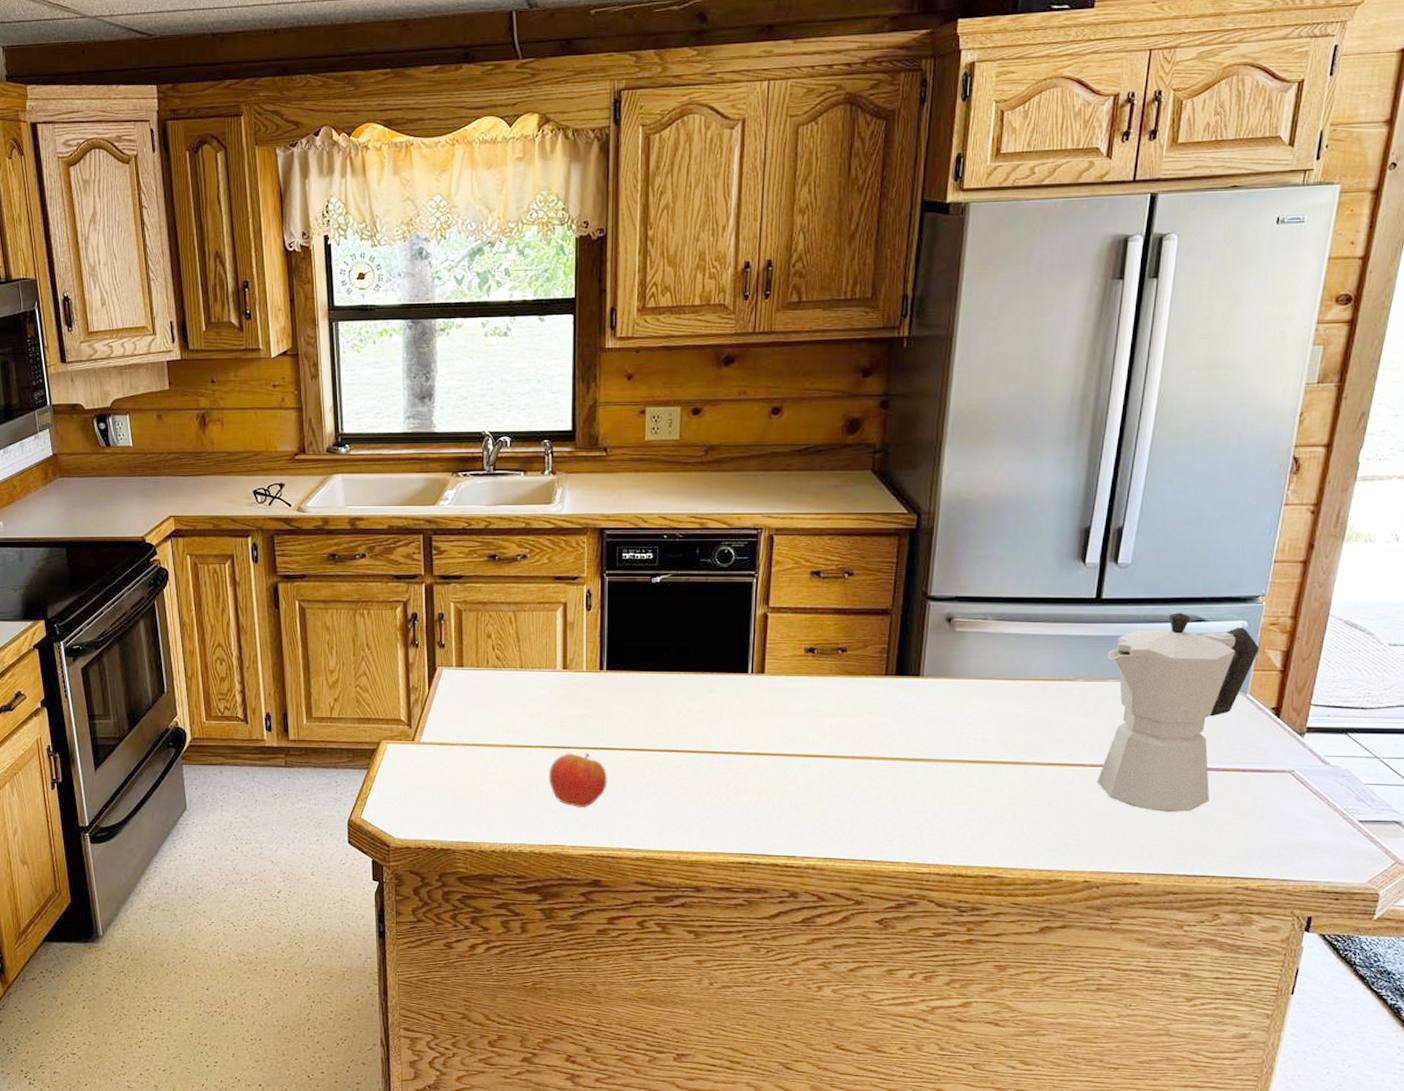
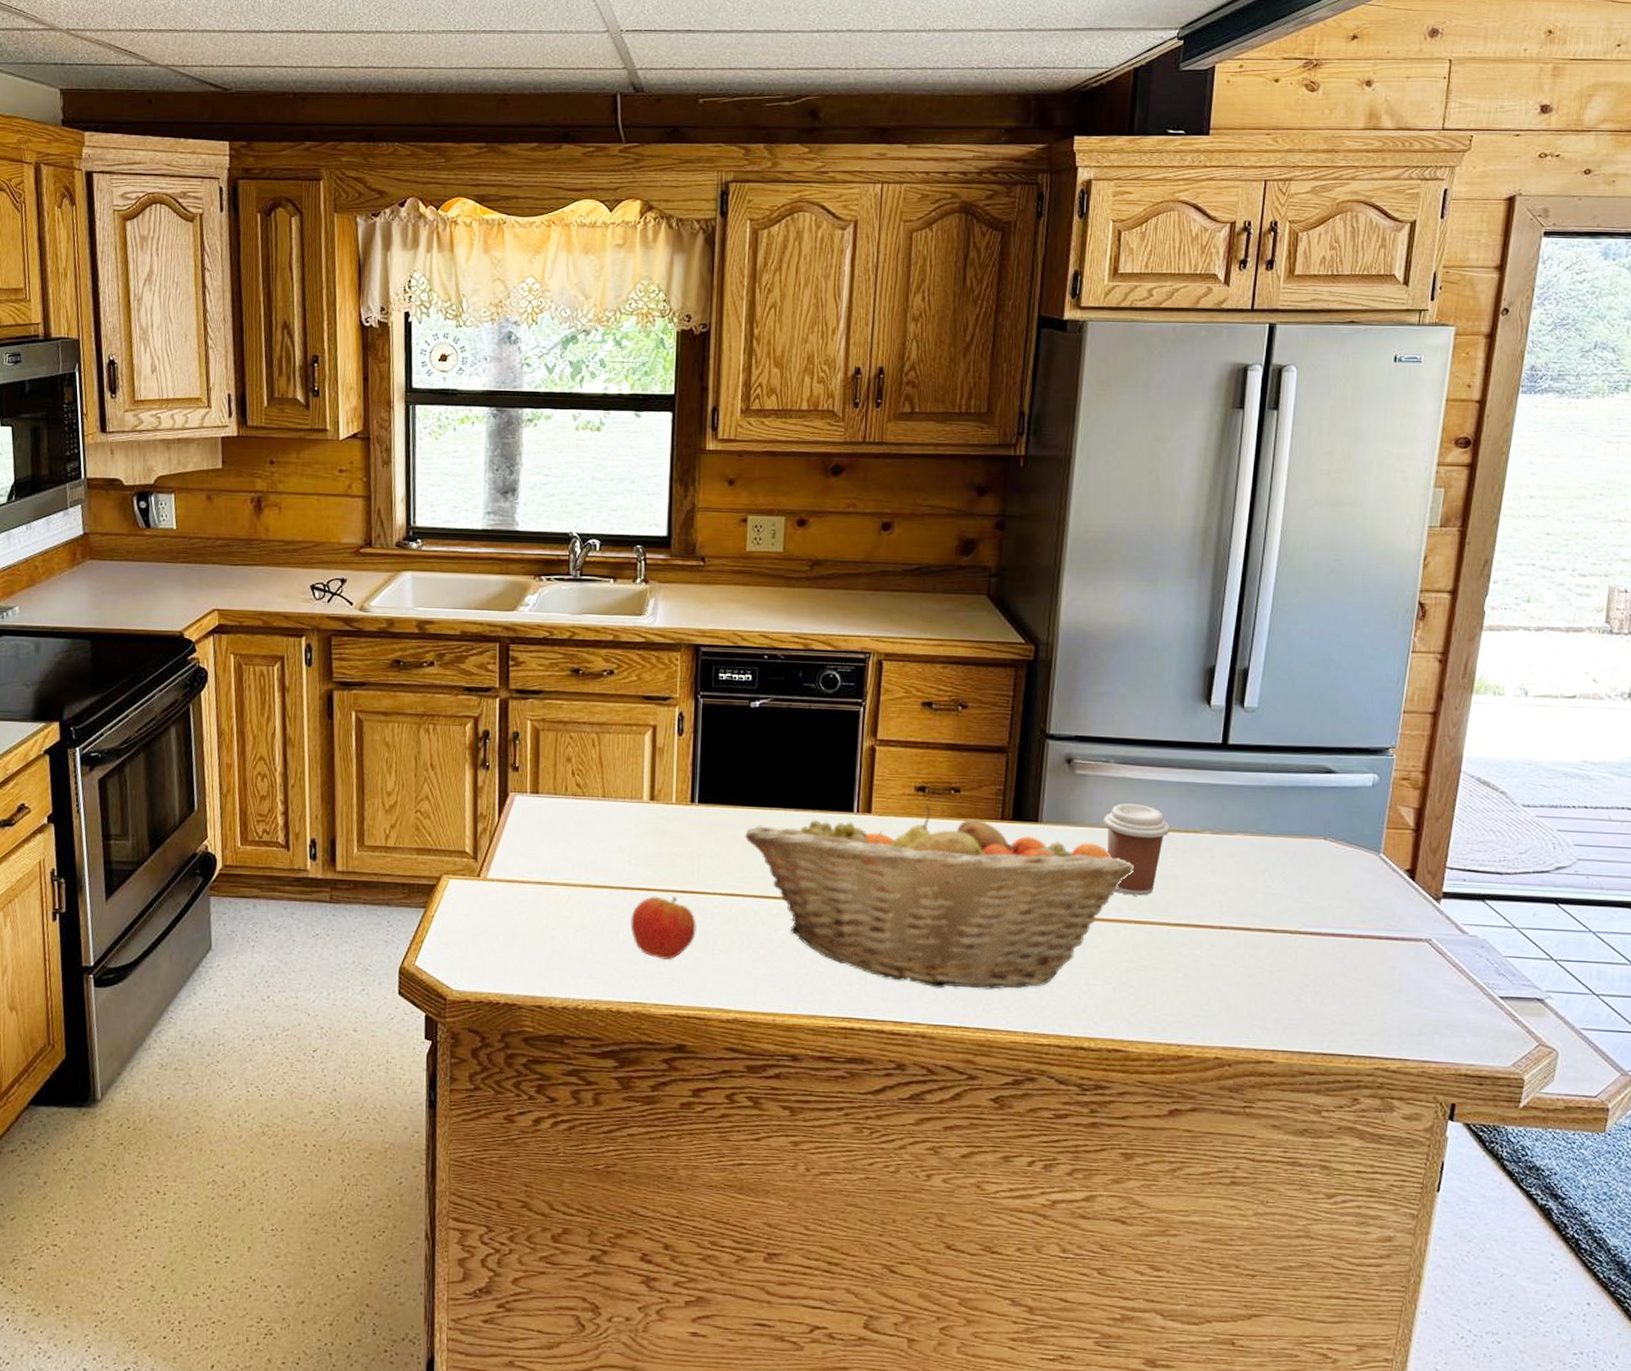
fruit basket: none [649,664,1009,826] -> present [745,805,1133,990]
coffee cup: none [982,657,1045,739] -> present [1104,803,1170,896]
moka pot: present [1097,613,1260,812] -> none [1227,762,1392,983]

